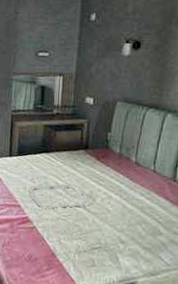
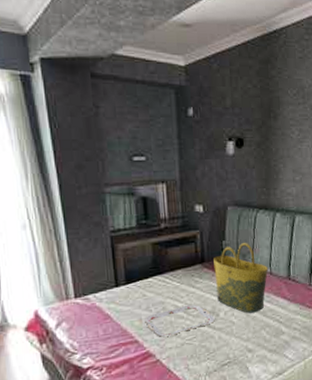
tote bag: none [96,137,153,206] -> present [213,243,269,313]

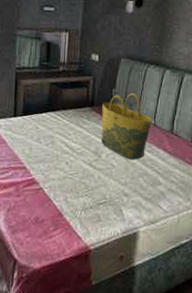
serving tray: present [145,304,215,337] -> none [34,142,97,168]

